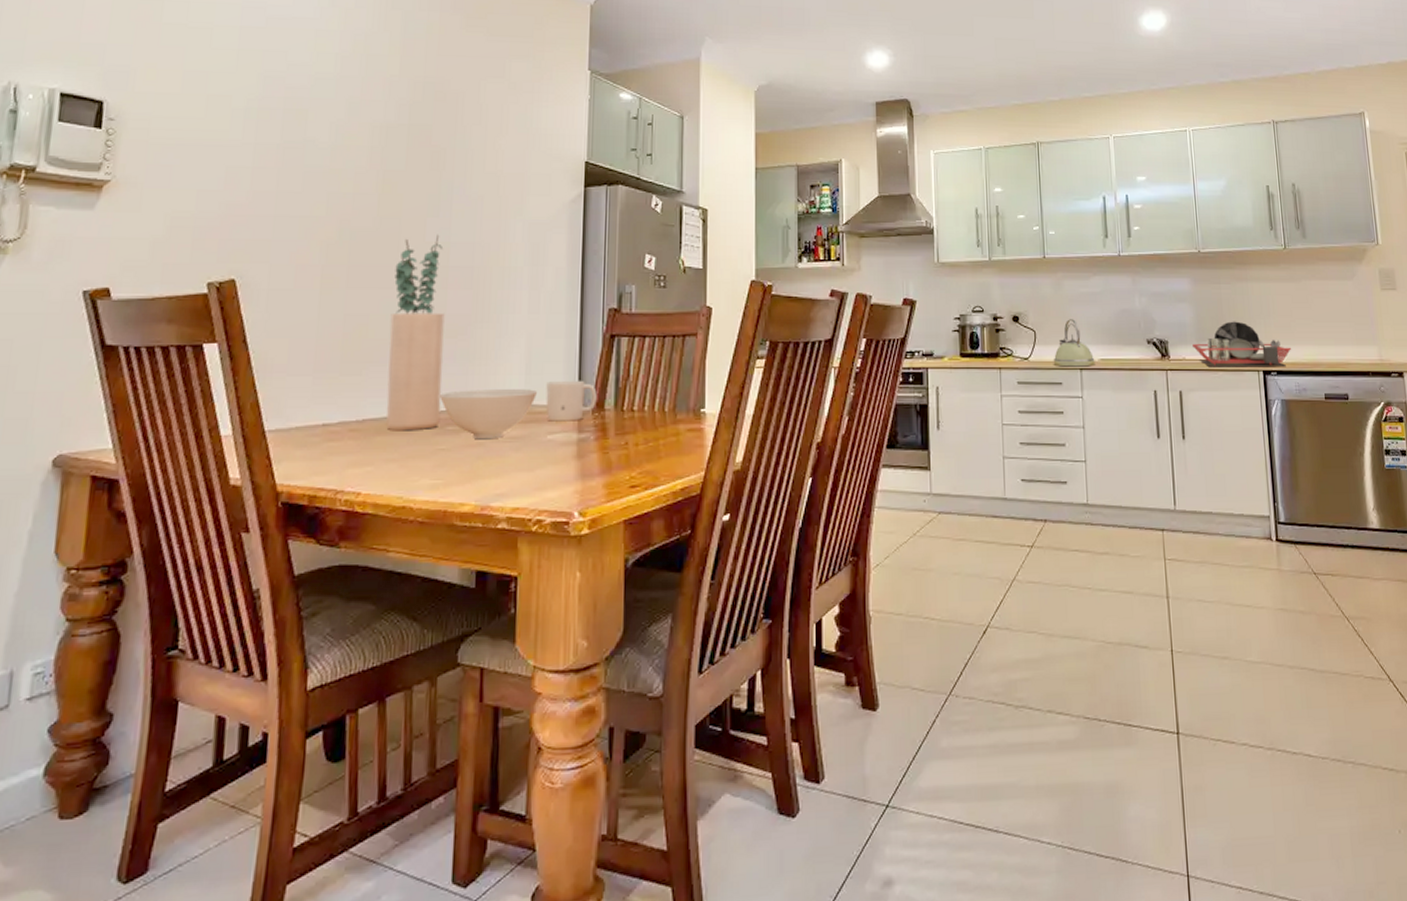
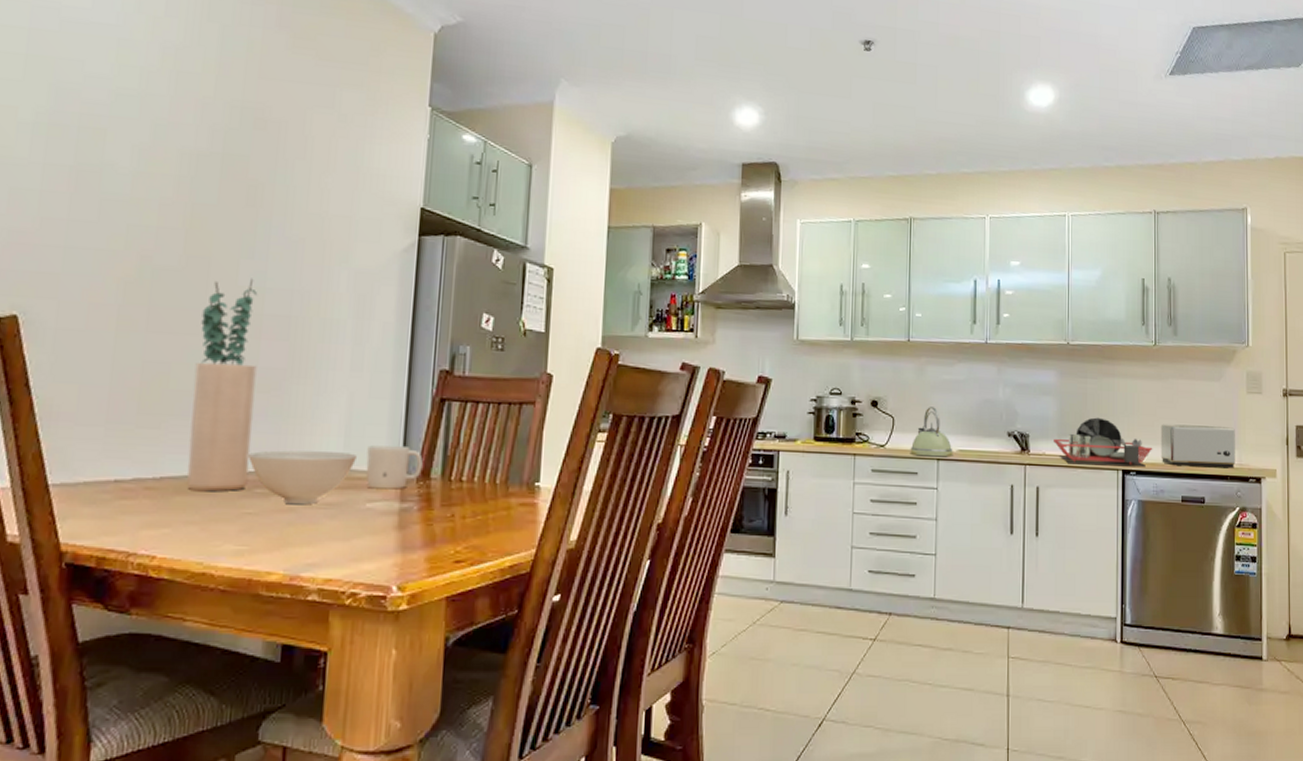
toaster: none [1297,323,1376,365] -> present [1160,424,1235,469]

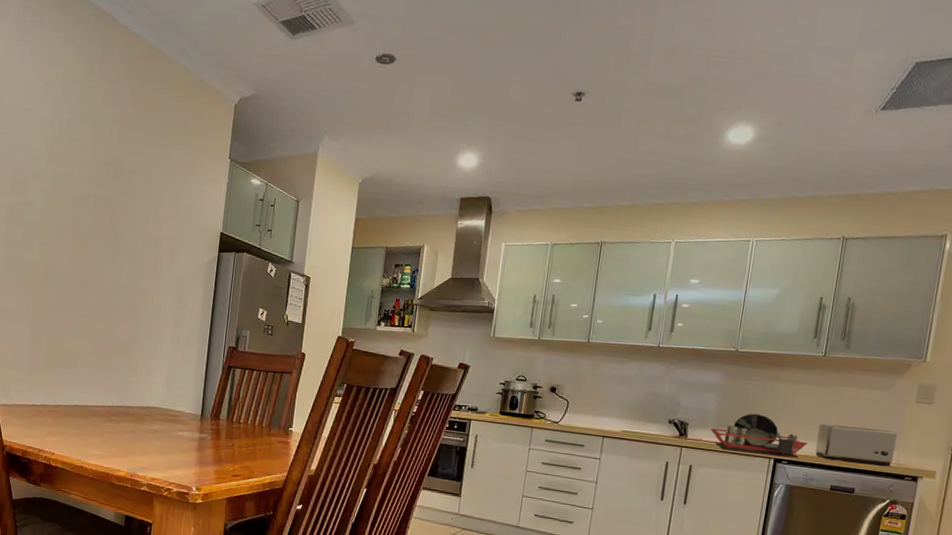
vase: present [187,278,257,492] -> none [72,279,115,417]
bowl: present [248,450,357,505] -> none [108,393,173,430]
mug: present [366,444,423,490] -> none [179,394,215,425]
kettle: present [910,407,953,458] -> none [579,395,618,436]

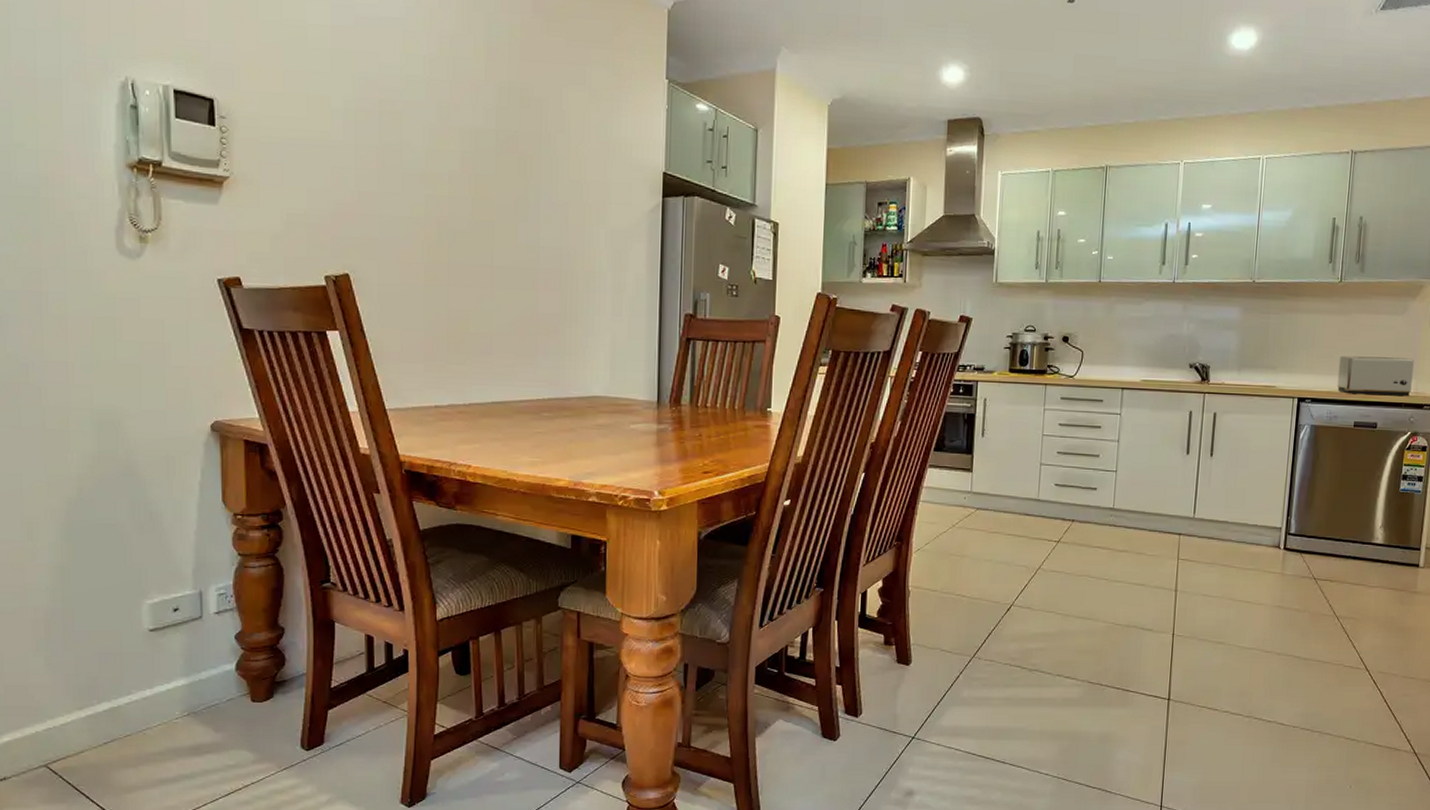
dish rack: present [711,413,808,459] -> none [1233,350,1330,396]

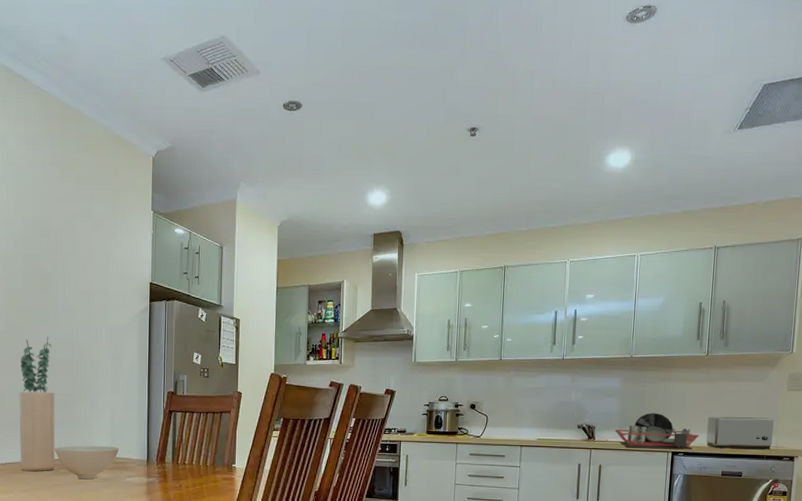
vase: none [488,238,537,415] -> present [19,336,56,472]
bowl: none [535,382,621,426] -> present [54,445,119,480]
dish rack: none [1233,350,1330,396] -> present [615,412,700,450]

